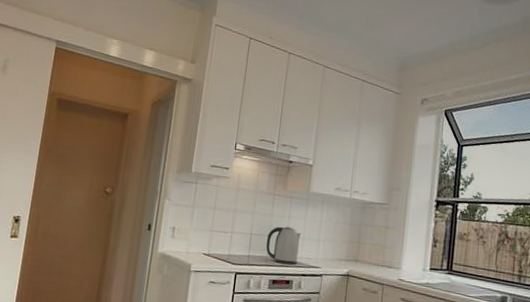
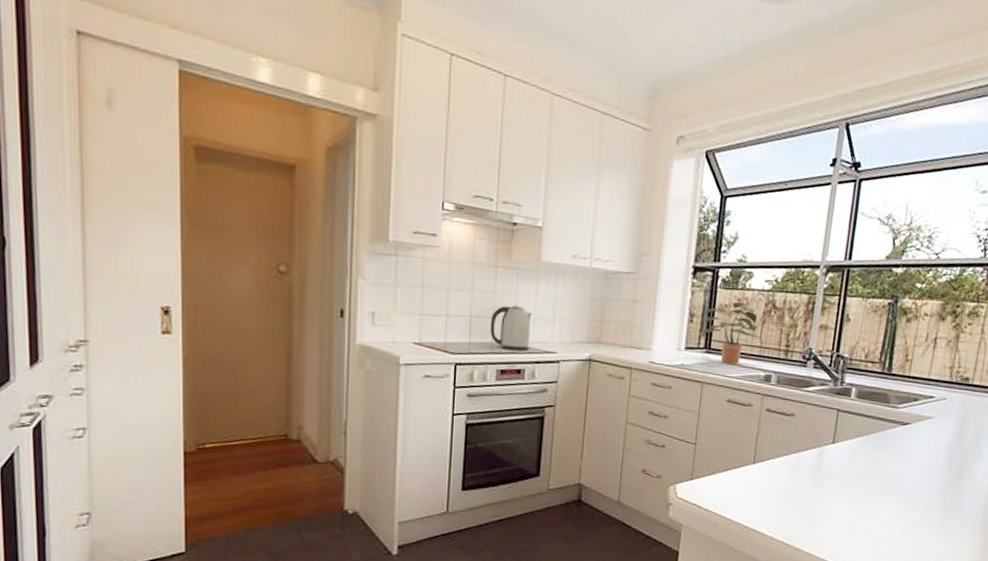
potted plant: none [445,232,498,286] -> present [702,302,763,365]

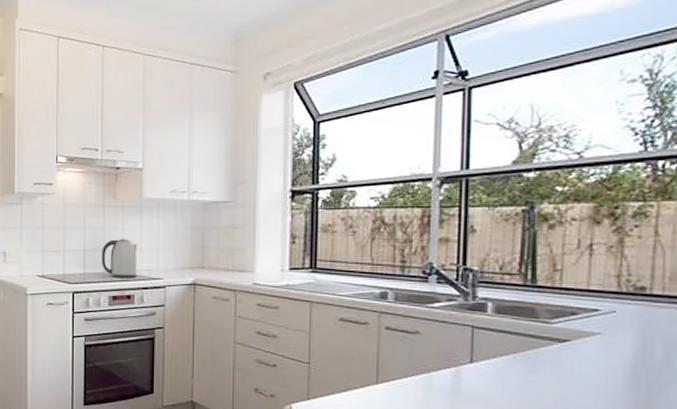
potted plant: present [702,302,763,365] -> none [305,220,373,283]

